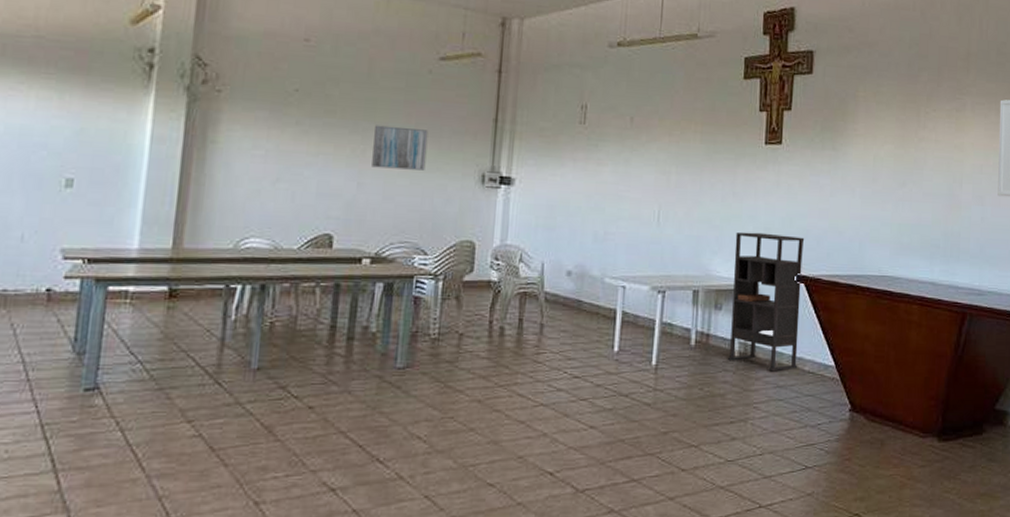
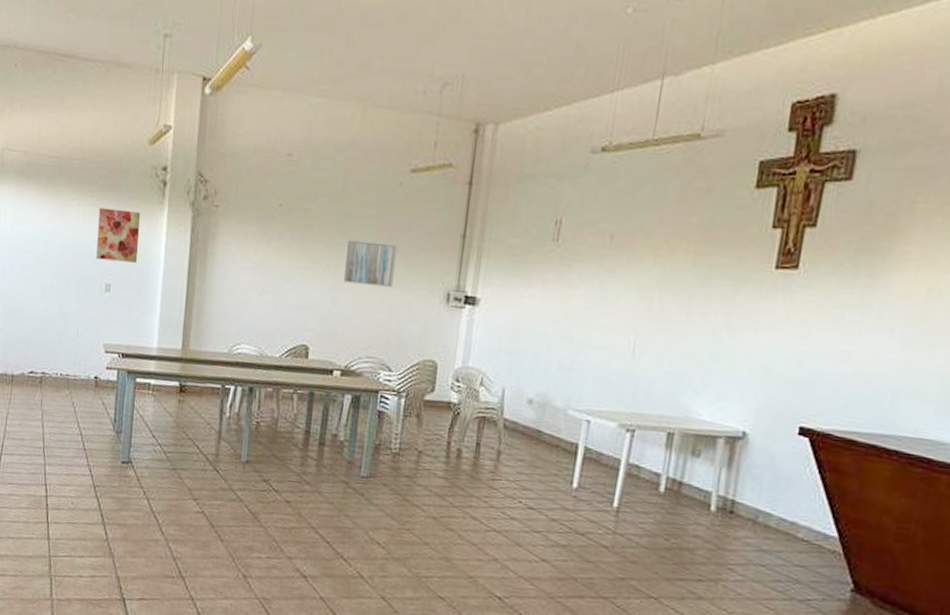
wall art: none [53,92,117,154] -> present [96,207,140,263]
bookshelf: present [727,232,805,372] -> none [701,371,816,535]

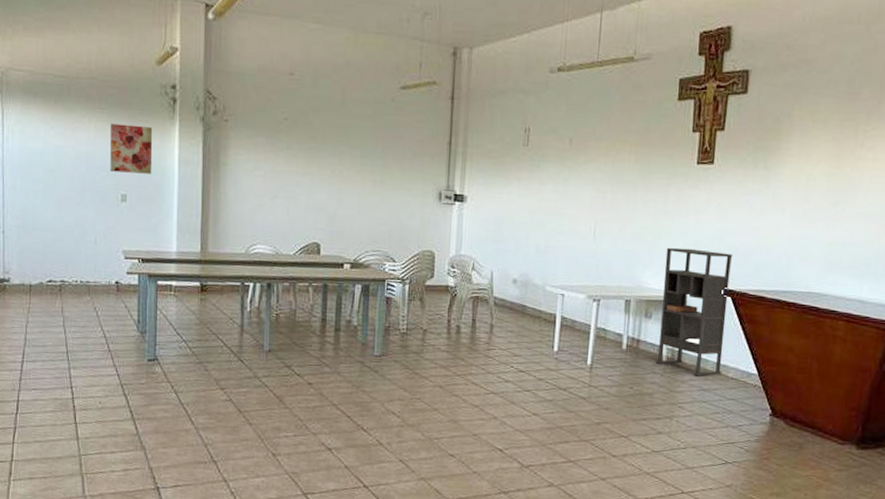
wall art: present [344,240,397,287] -> none [348,149,393,189]
bookshelf: none [701,371,816,535] -> present [655,247,733,376]

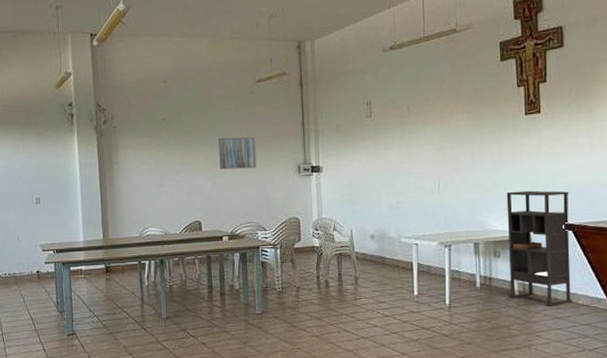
wall art: present [110,123,153,174] -> none [23,139,59,180]
wall art: none [348,149,393,189] -> present [218,137,257,170]

